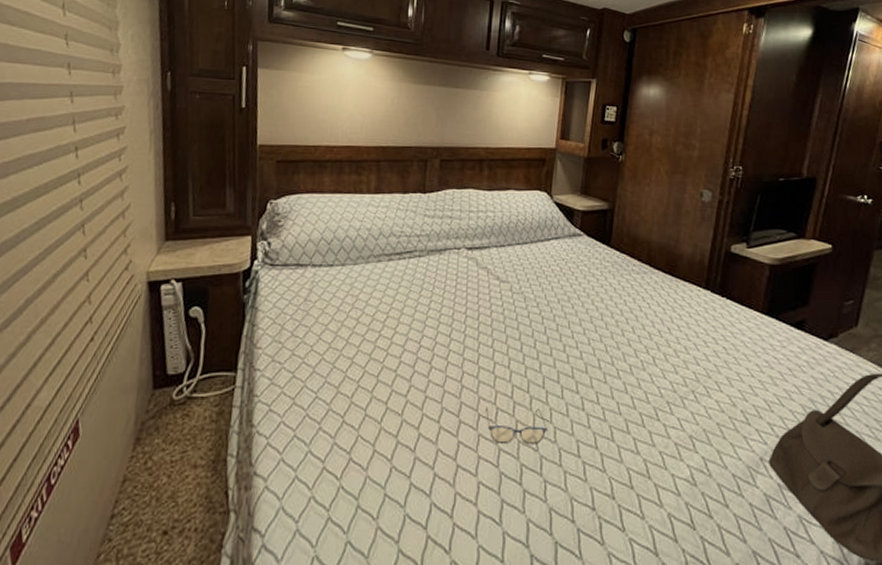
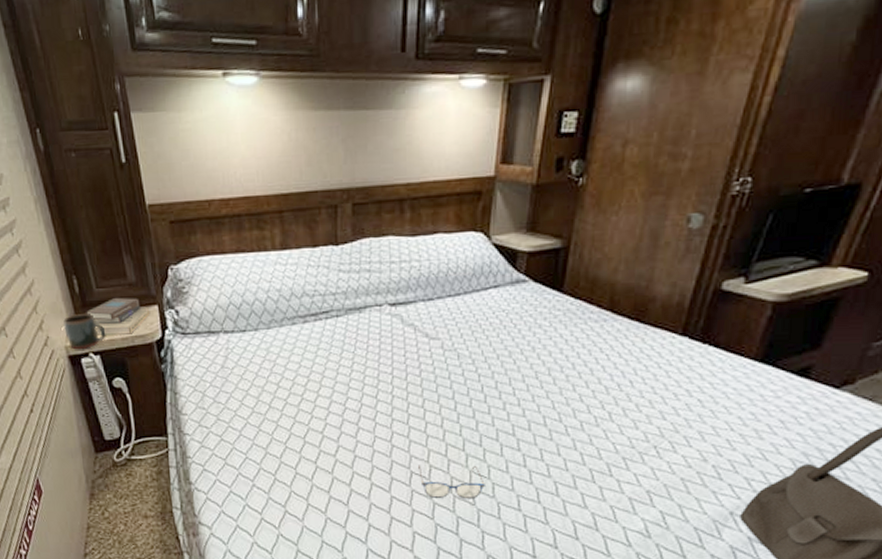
mug: none [149,238,193,275] -> present [63,312,106,349]
books: none [177,226,242,263] -> present [86,297,149,335]

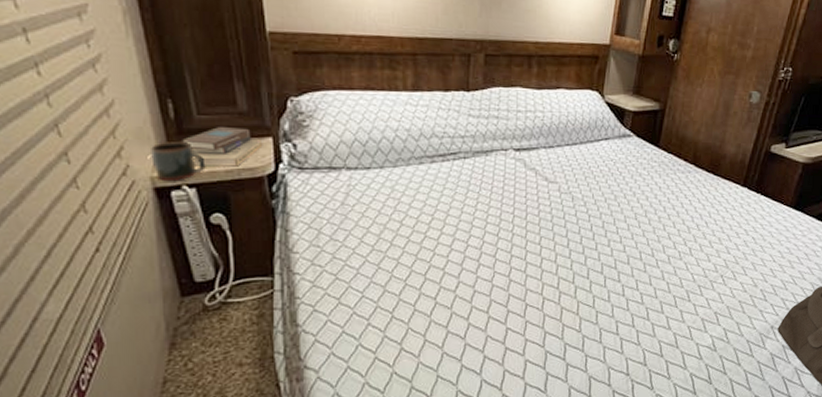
glasses: present [418,465,485,500] -> none [533,296,590,327]

